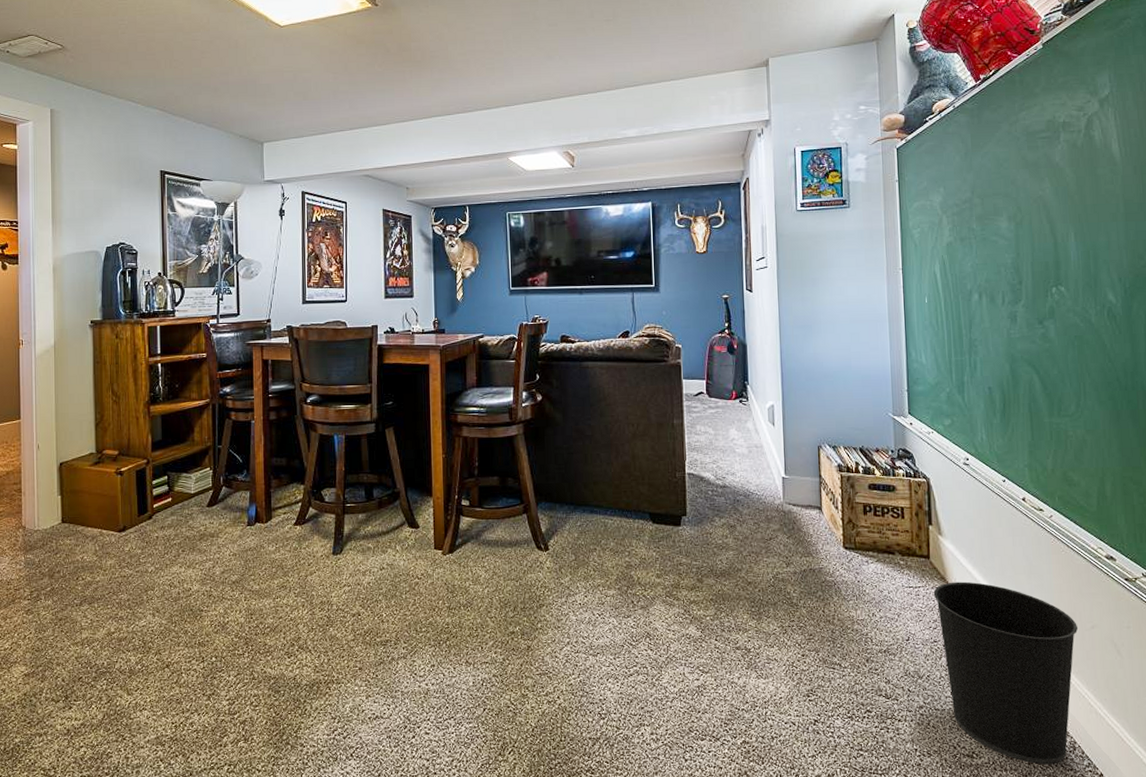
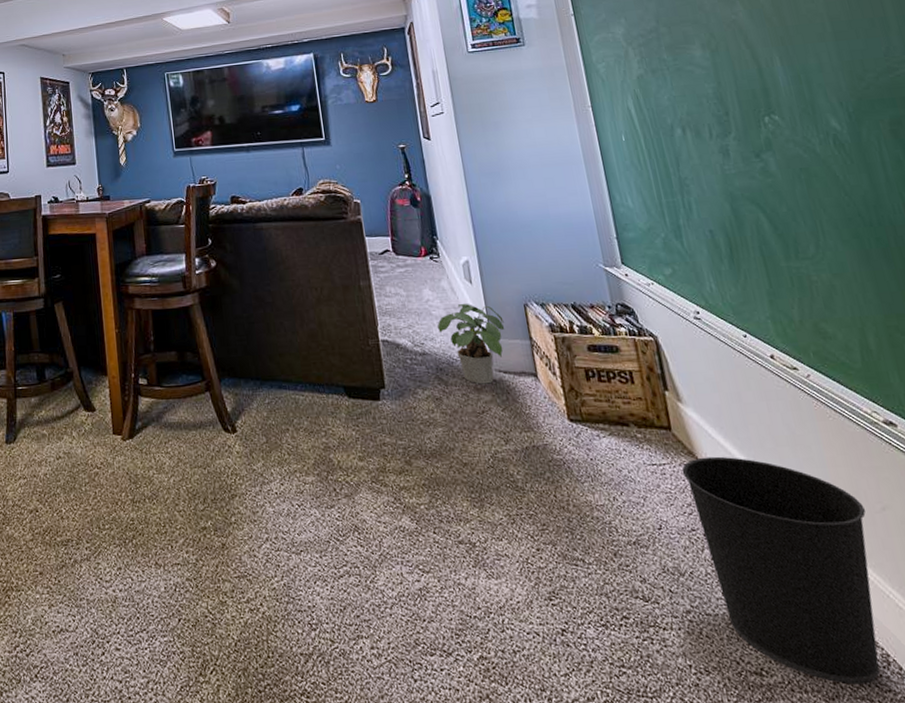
potted plant: none [739,443,799,515] -> present [437,303,505,385]

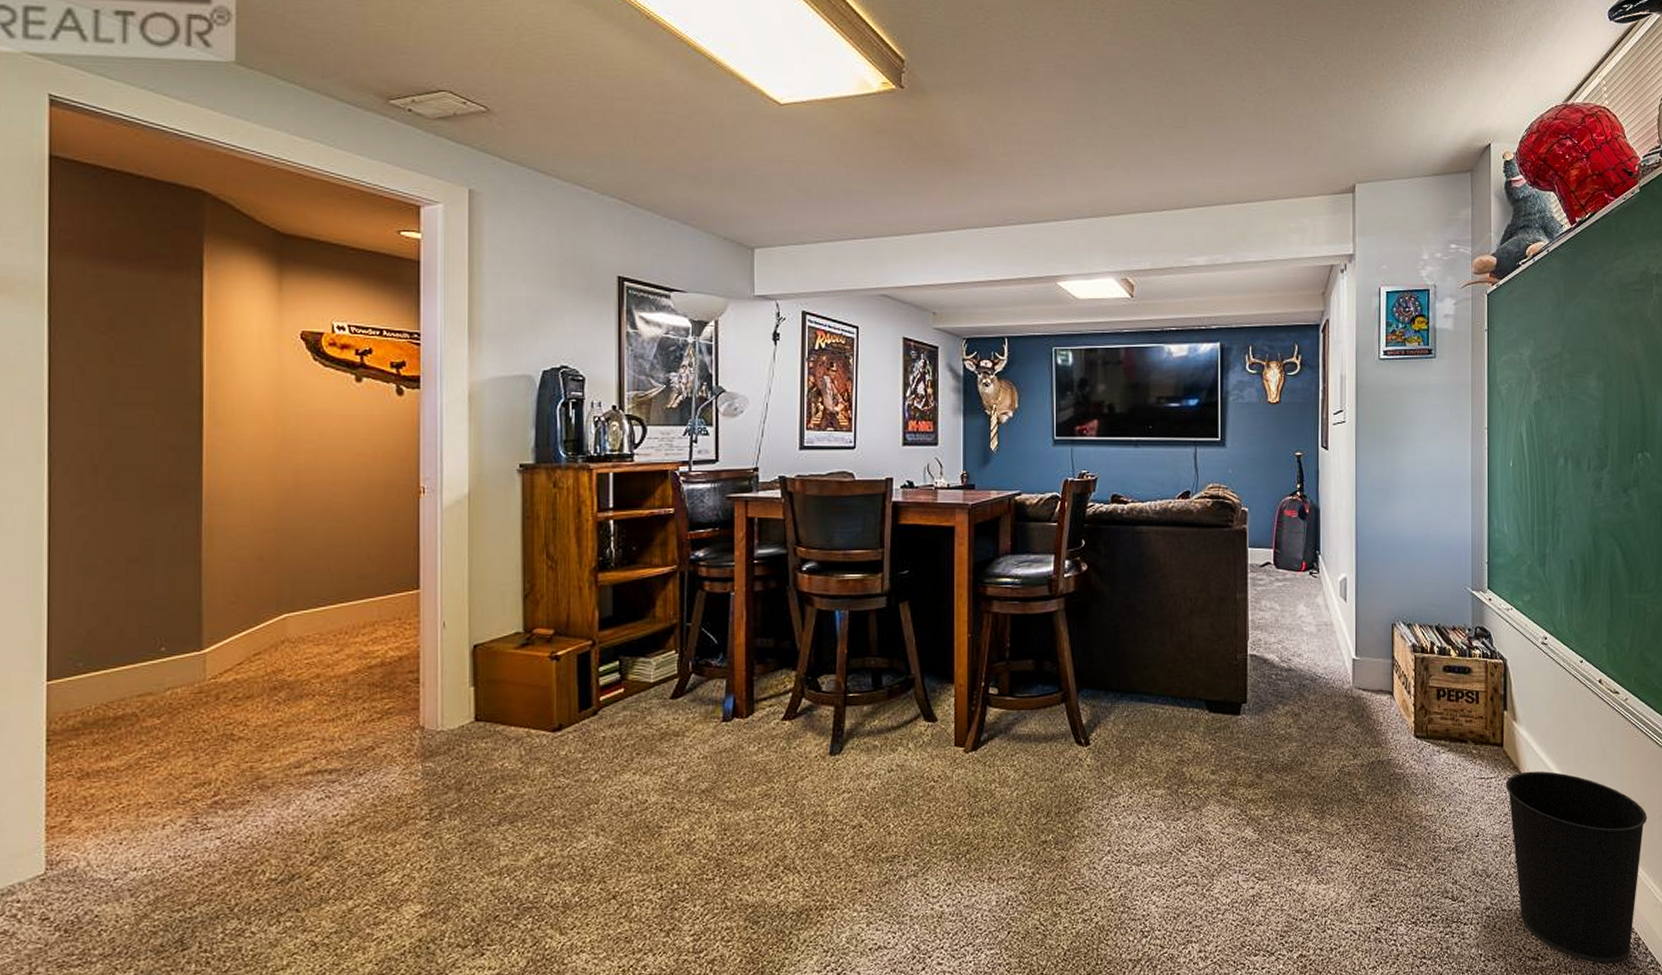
potted plant: present [437,303,505,385] -> none [1307,620,1371,701]

